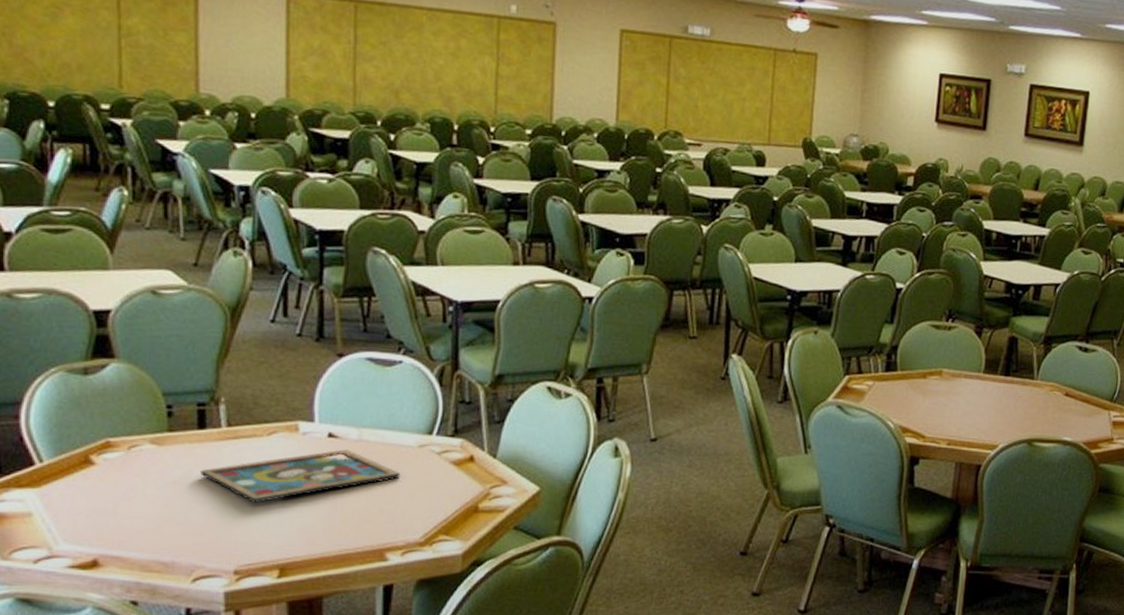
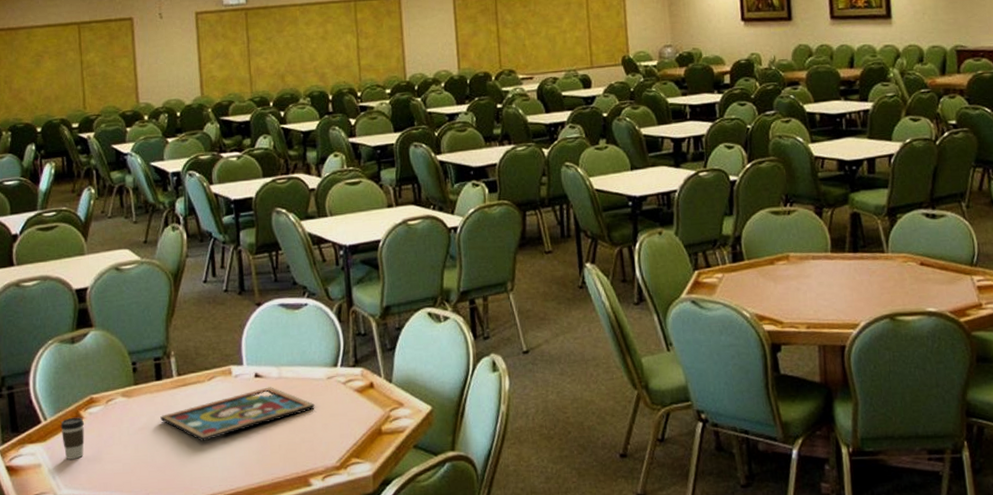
coffee cup: none [62,462,95,511] -> present [60,417,85,459]

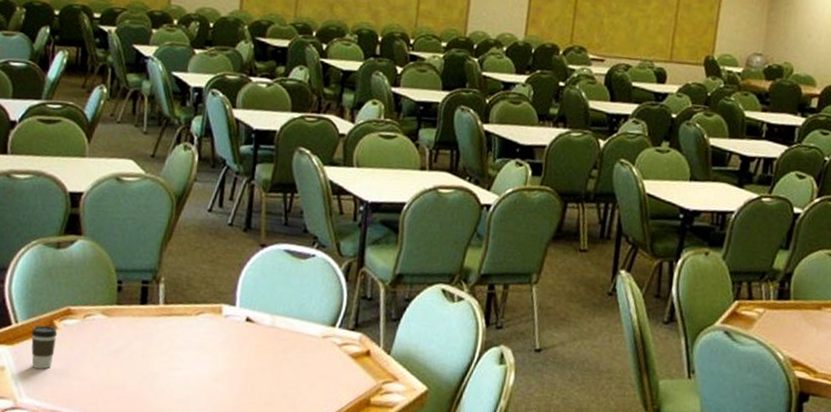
framed painting: present [160,387,315,441] -> none [138,334,305,377]

